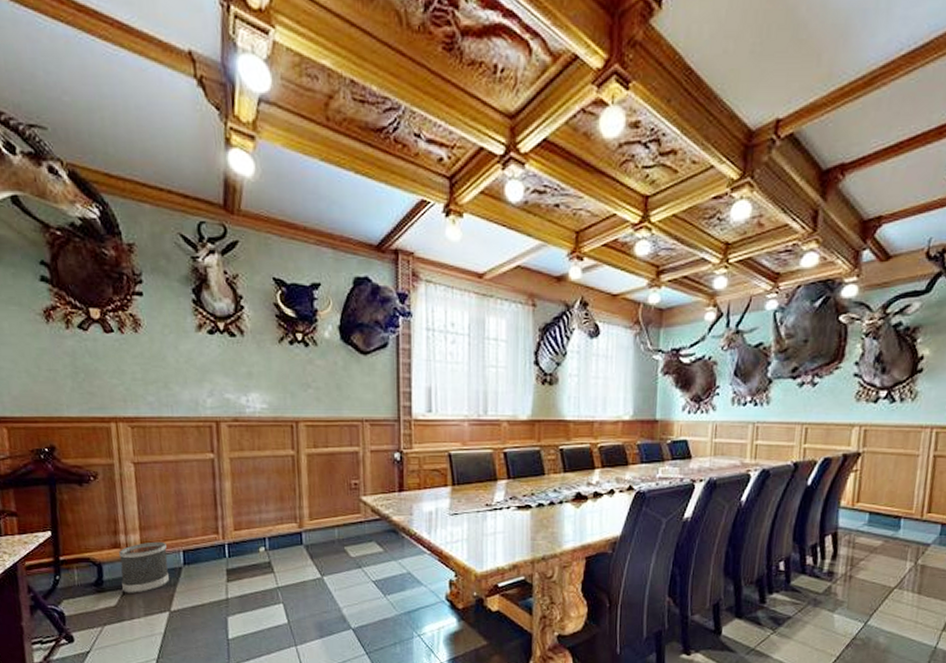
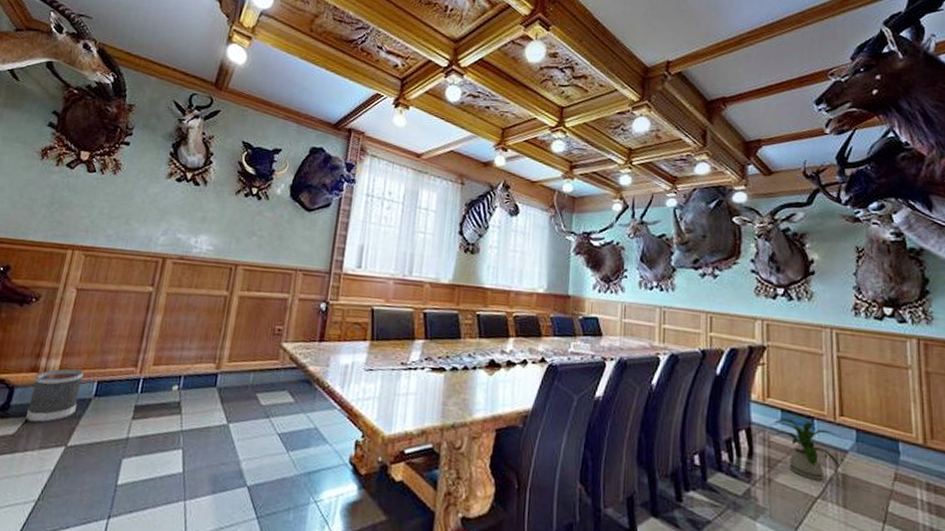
house plant: none [861,520,926,572] -> present [774,418,841,480]

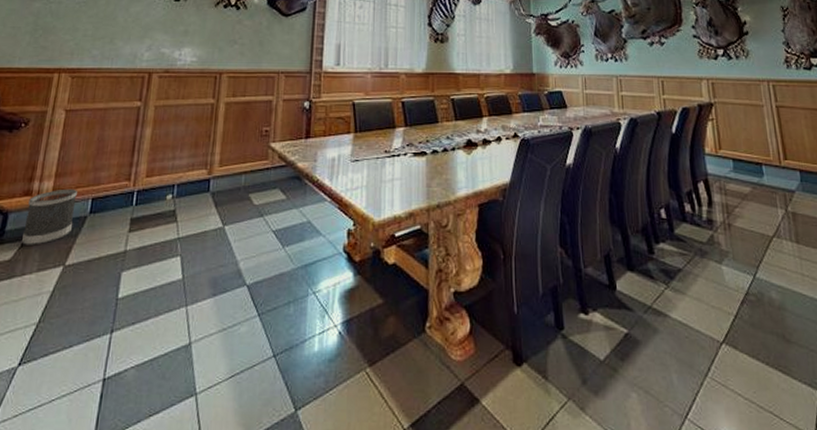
house plant: present [774,418,841,480] -> none [727,166,789,220]

